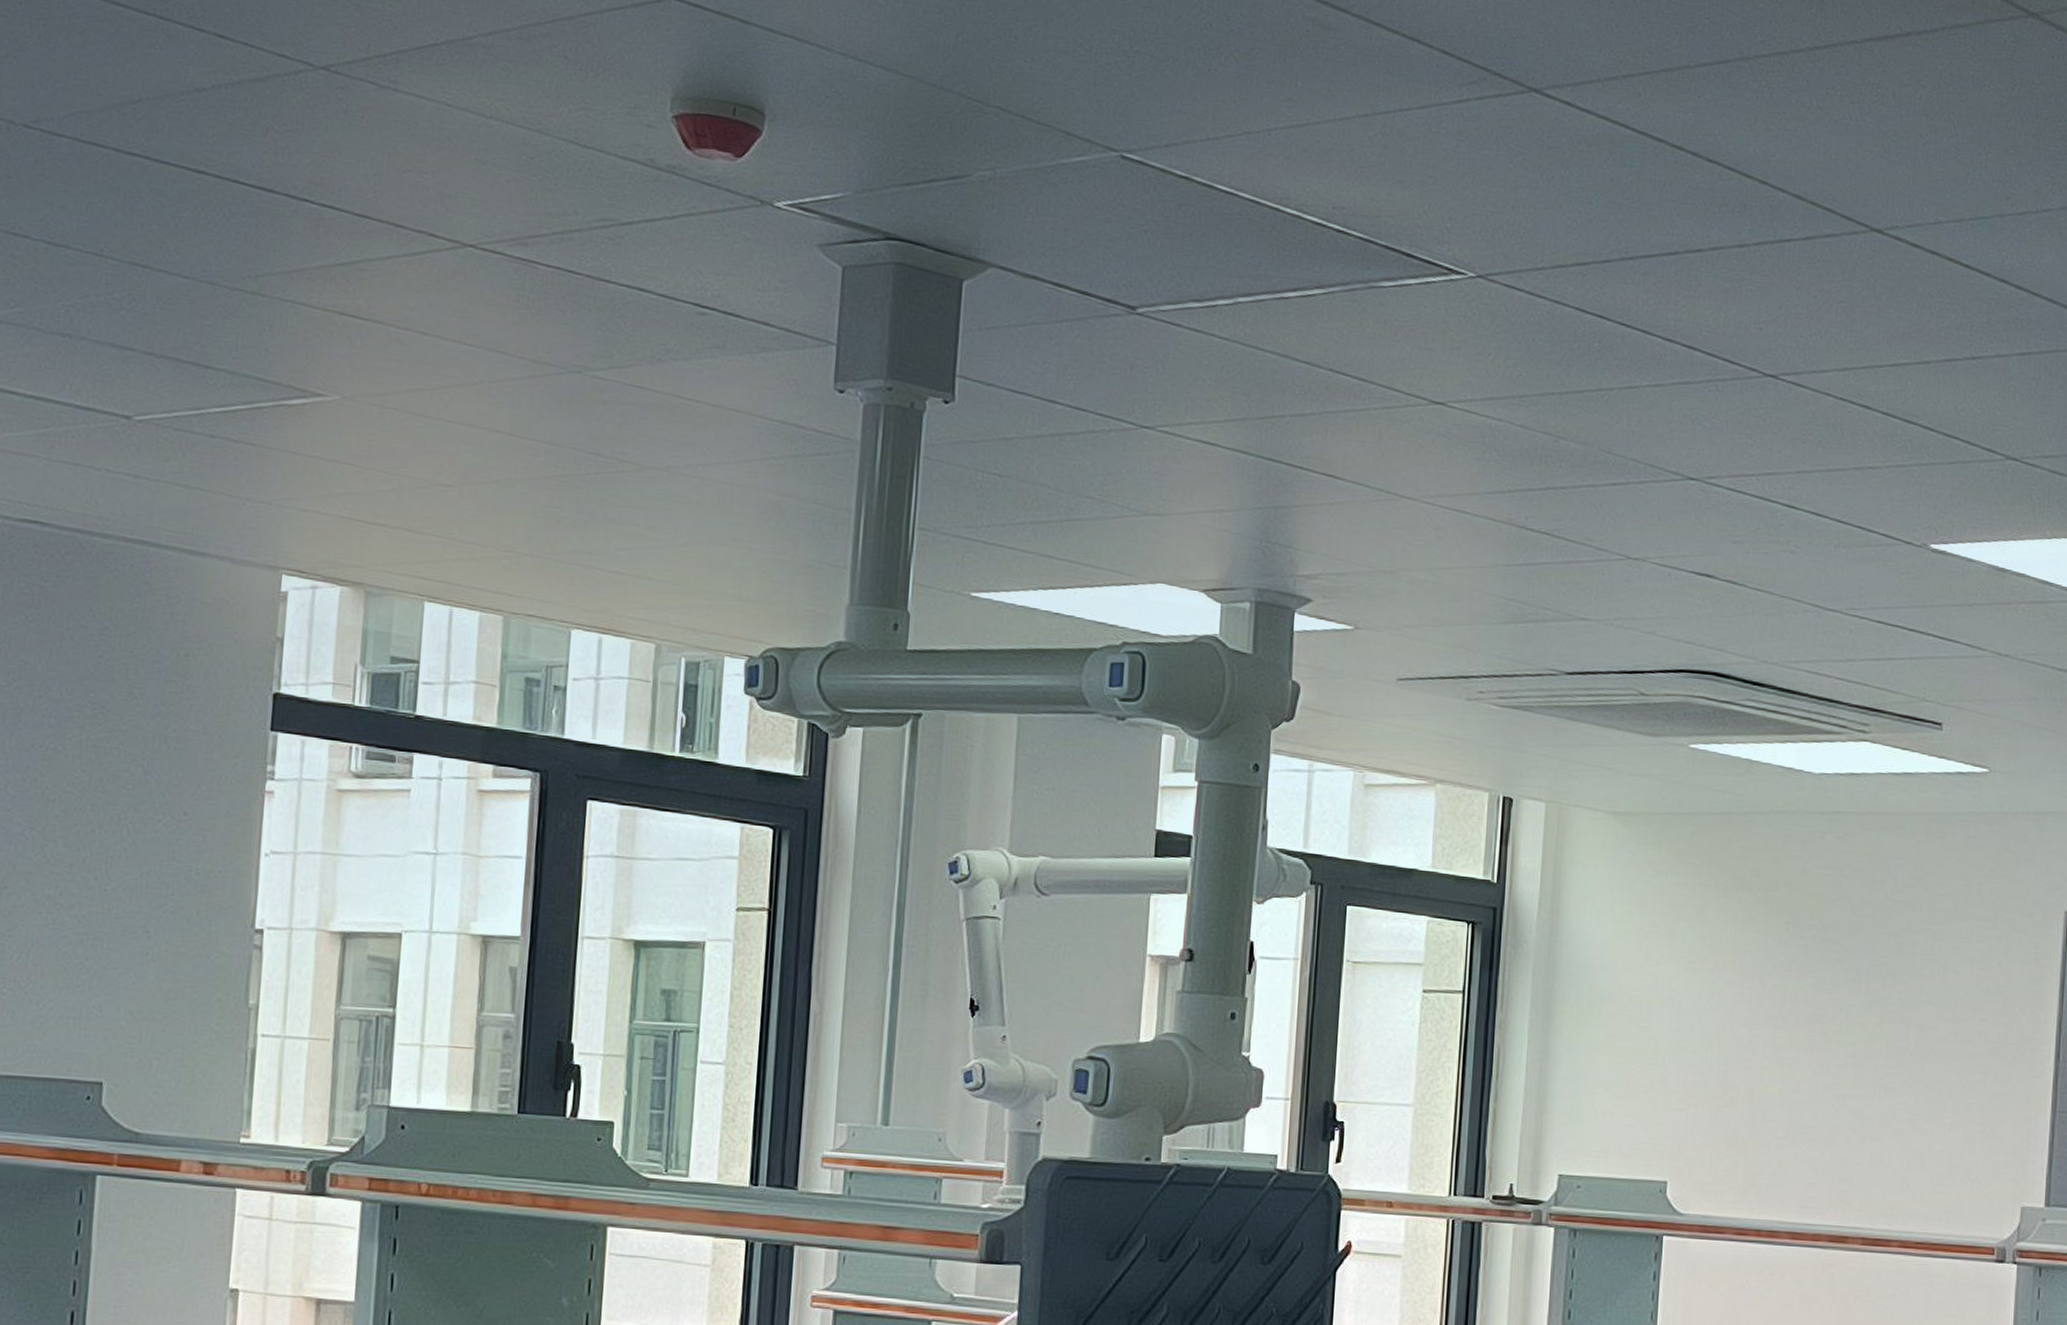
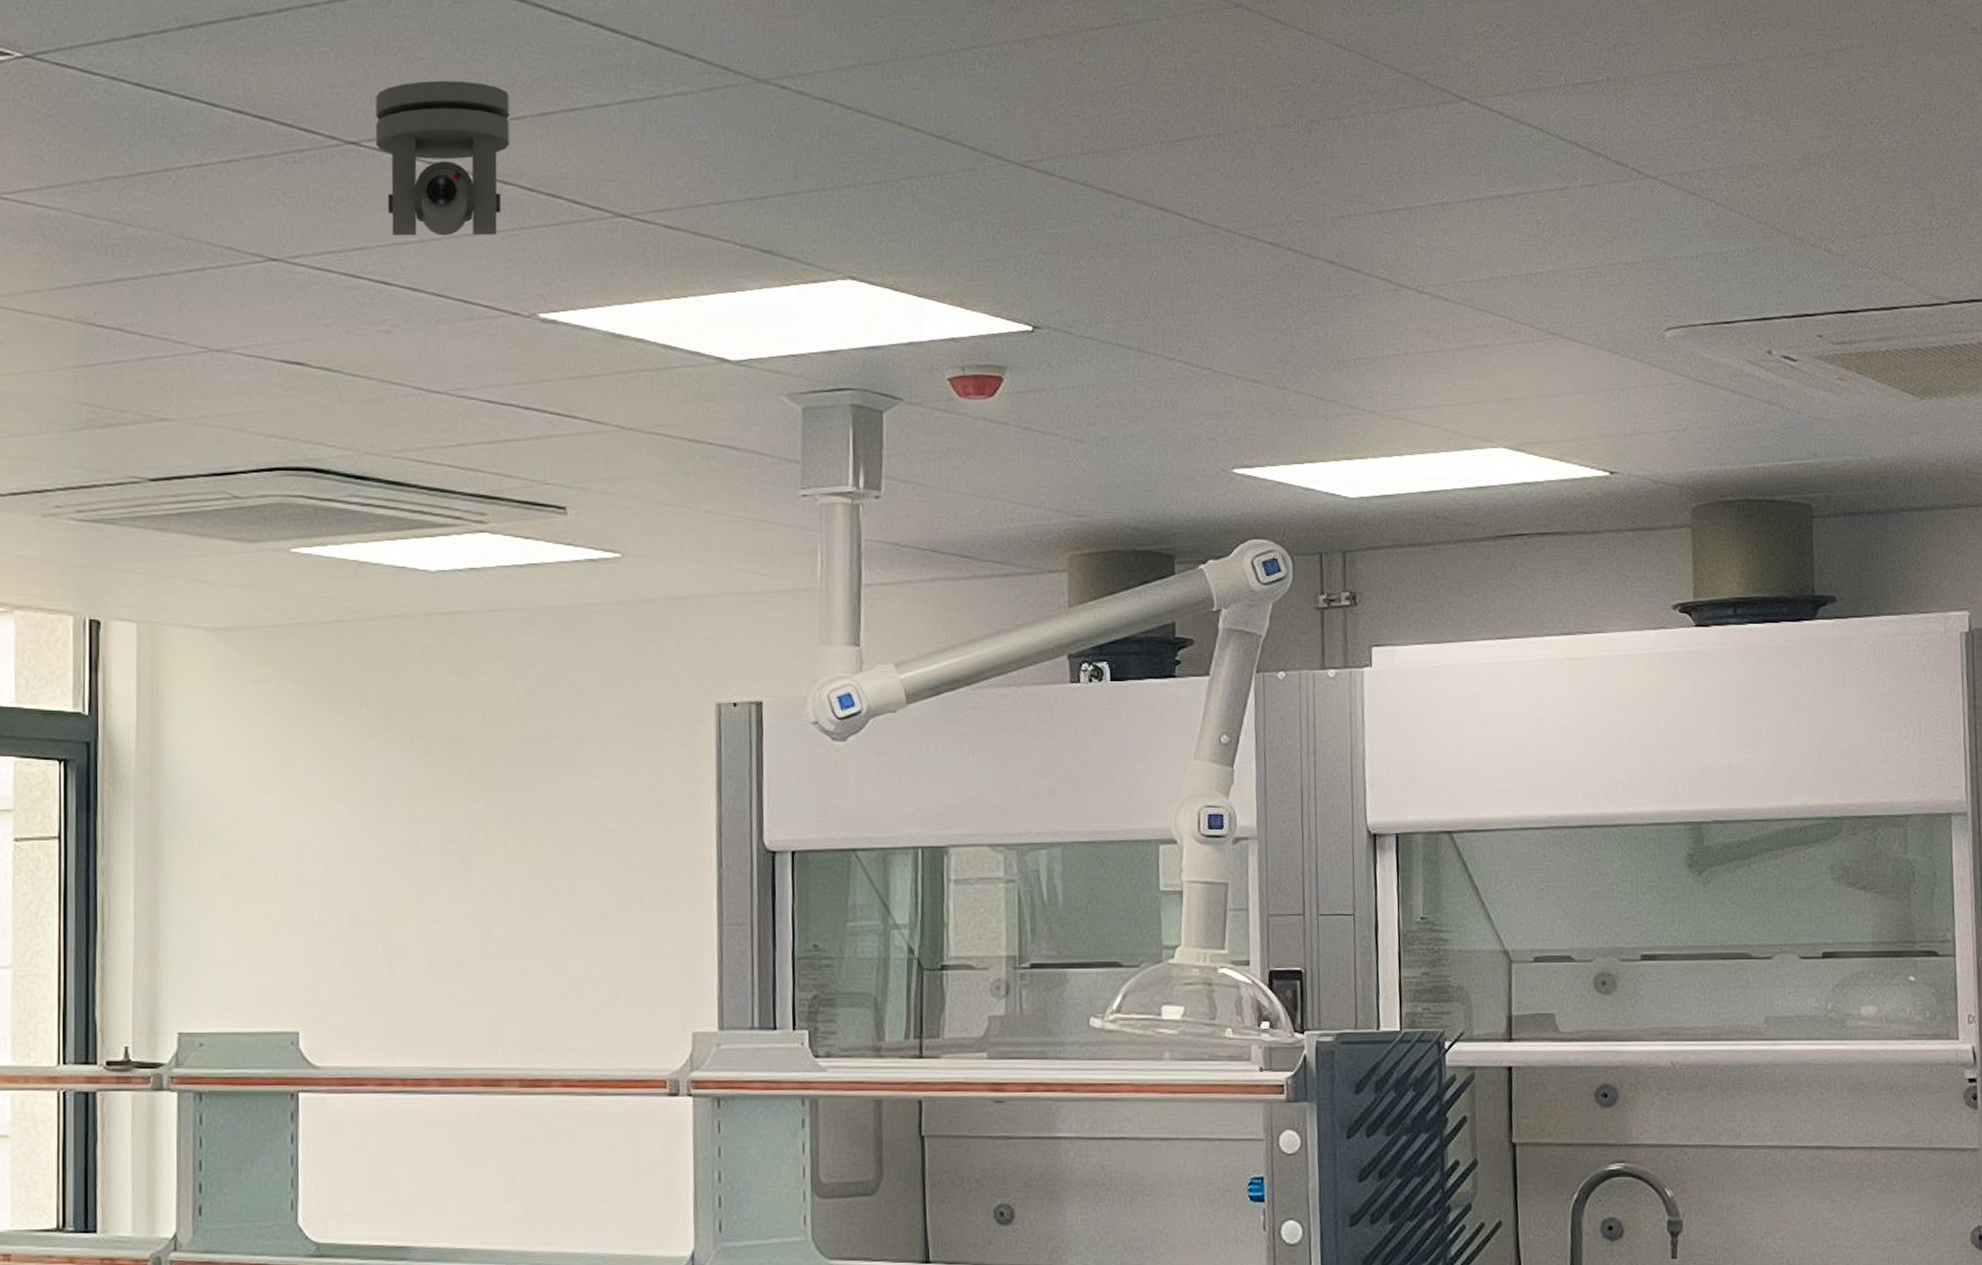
security camera: none [1792,322,1919,469] -> present [375,80,511,236]

